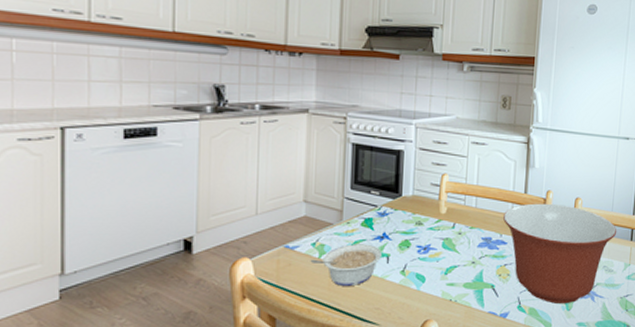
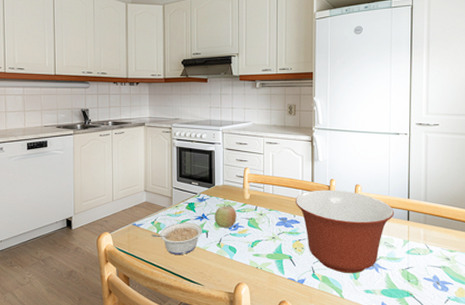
fruit: none [398,219,428,250] -> present [214,204,237,228]

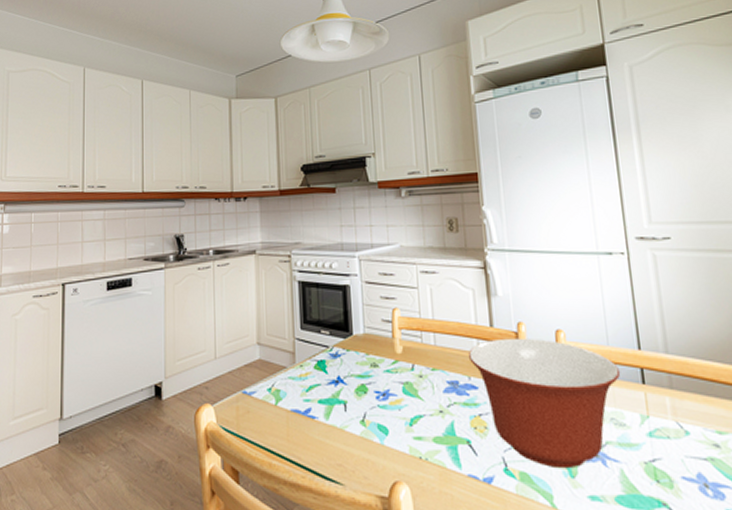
legume: present [151,222,202,256] -> none [267,389,338,438]
fruit: present [214,204,237,228] -> none [354,361,386,397]

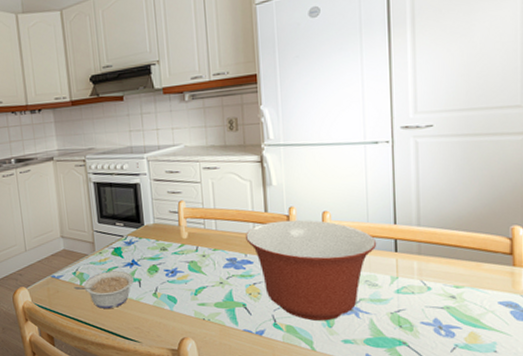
legume: none [267,389,338,438] -> present [73,270,134,310]

